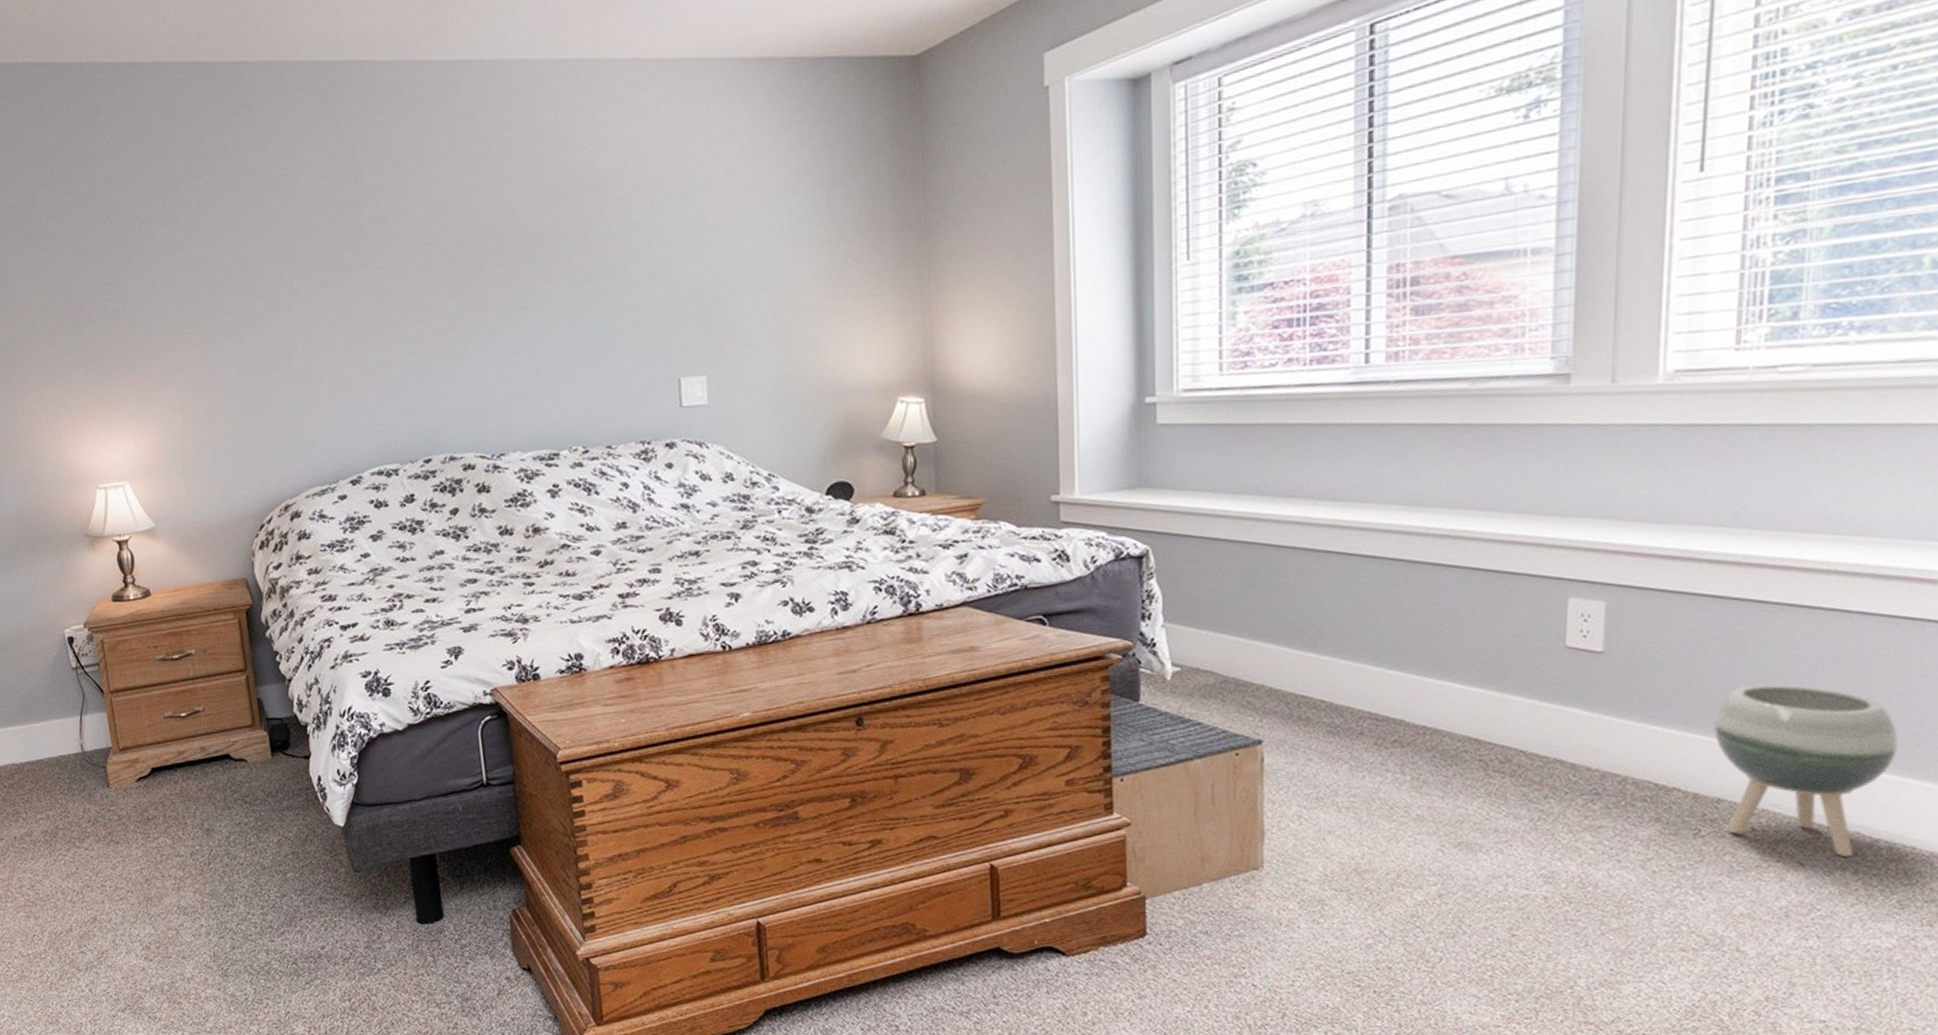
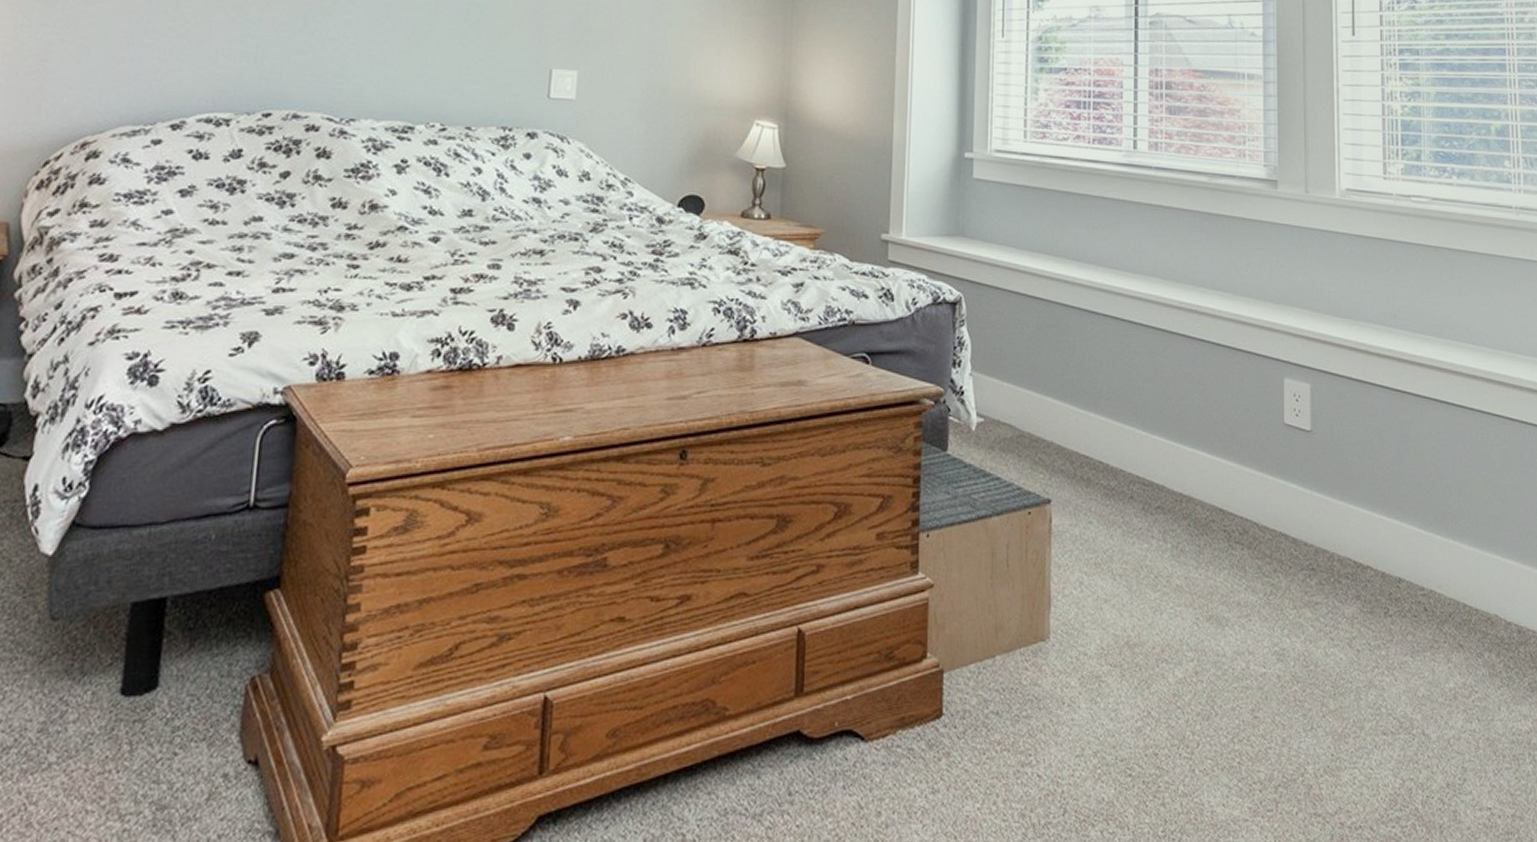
planter: present [1714,683,1898,858] -> none [1392,470,1515,640]

